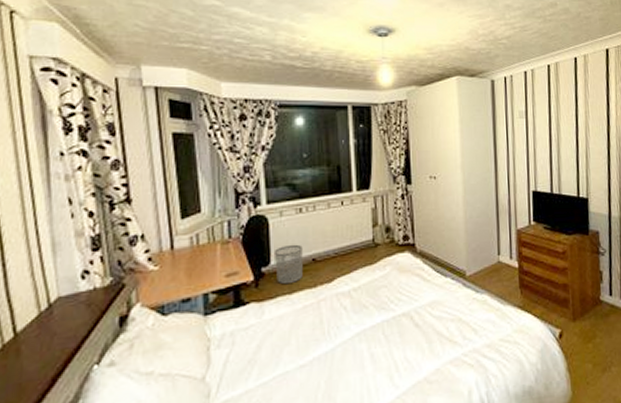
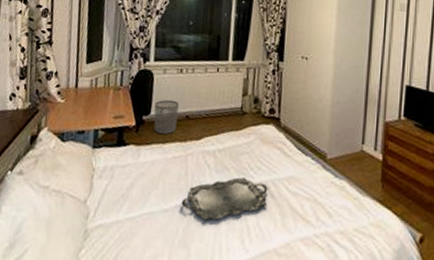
serving tray: none [319,312,412,367] -> present [181,177,268,221]

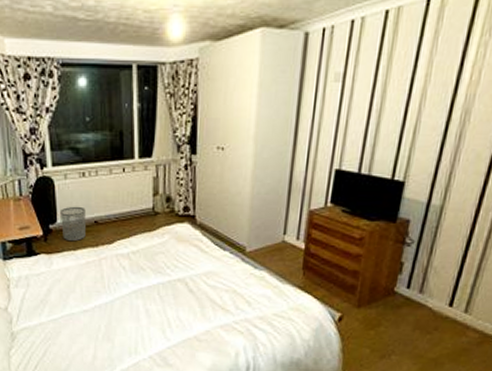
serving tray: present [181,177,268,221] -> none [100,276,186,317]

